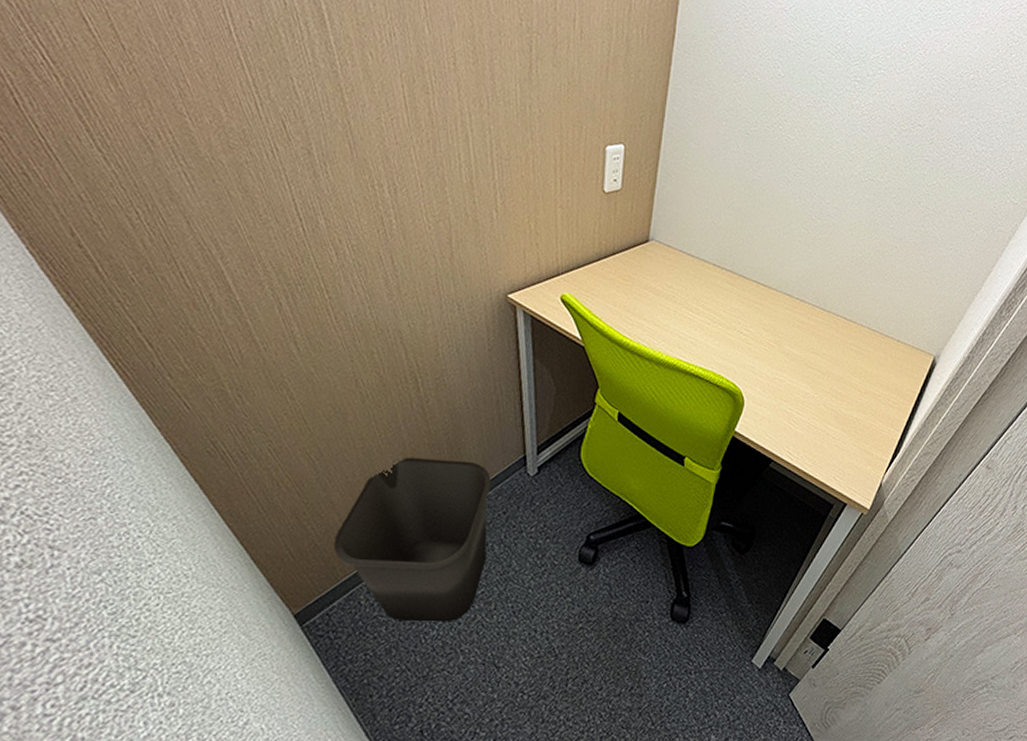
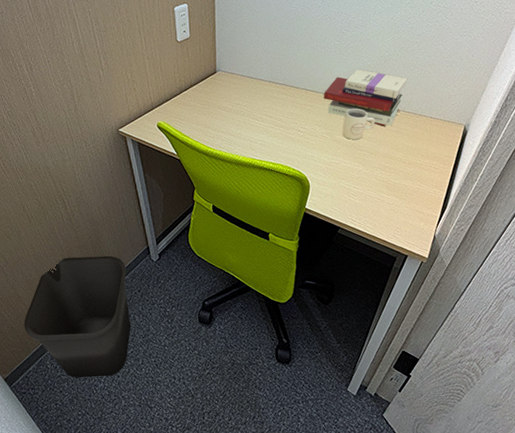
books: none [777,267,879,344] -> present [323,69,408,127]
mug: none [793,315,834,355] -> present [342,108,375,140]

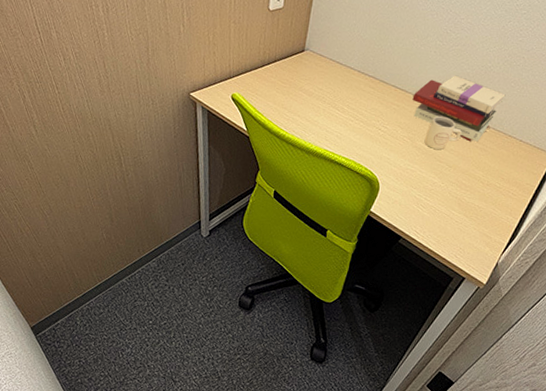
waste bin: present [23,255,131,378] -> none [59,217,174,344]

